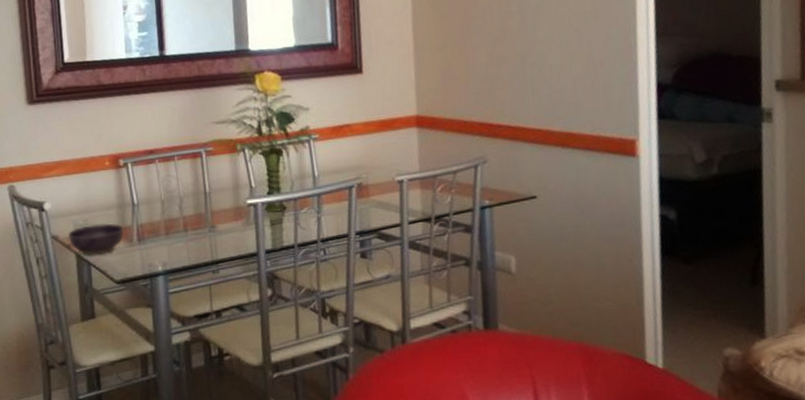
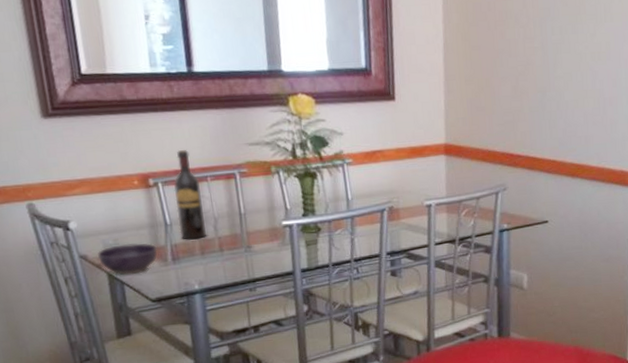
wine bottle: none [141,130,171,221] -> present [173,150,206,241]

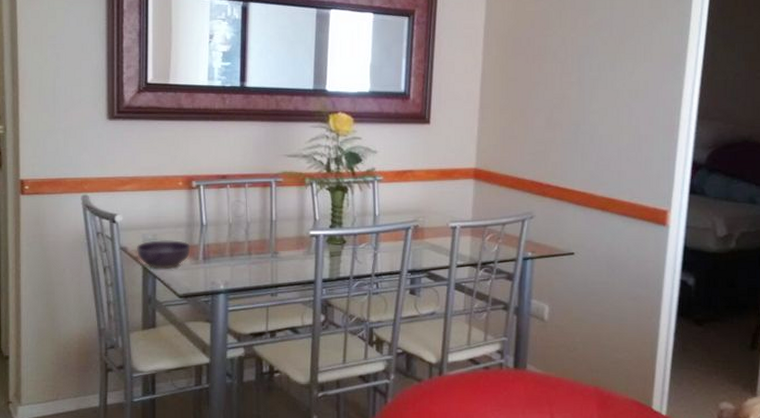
wine bottle: present [173,150,206,241] -> none [213,157,238,242]

